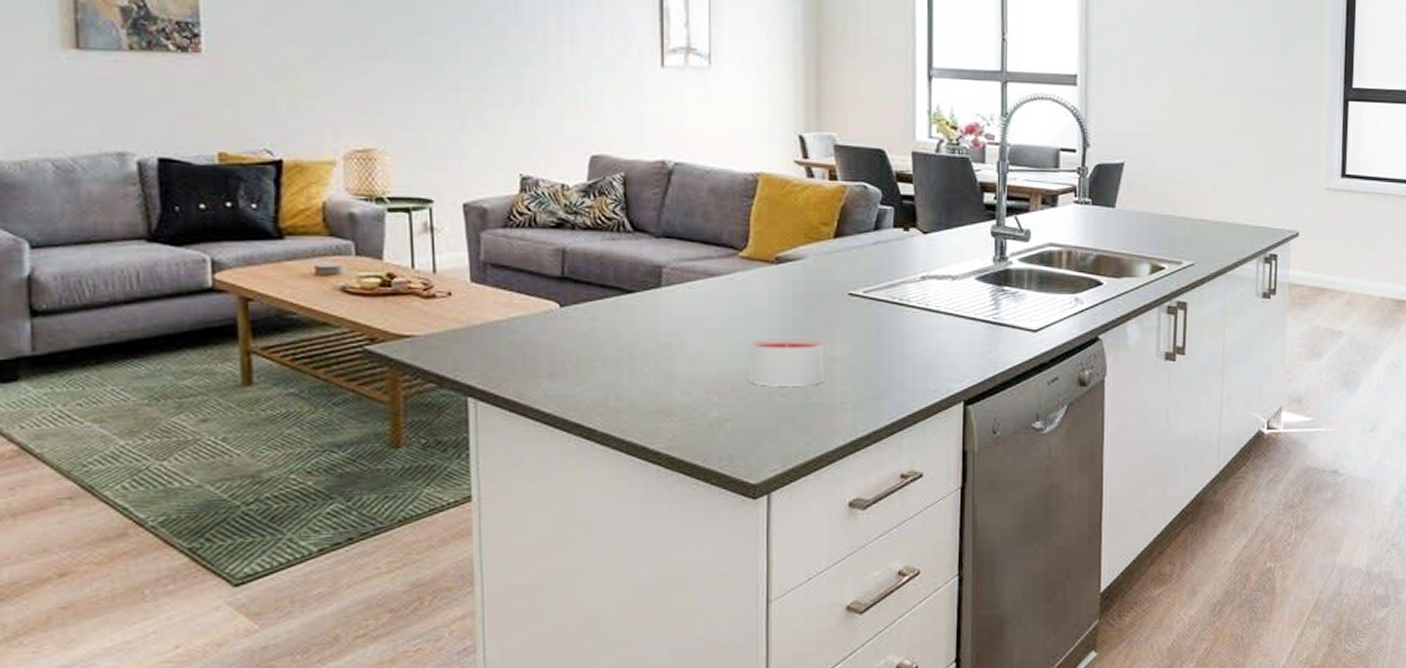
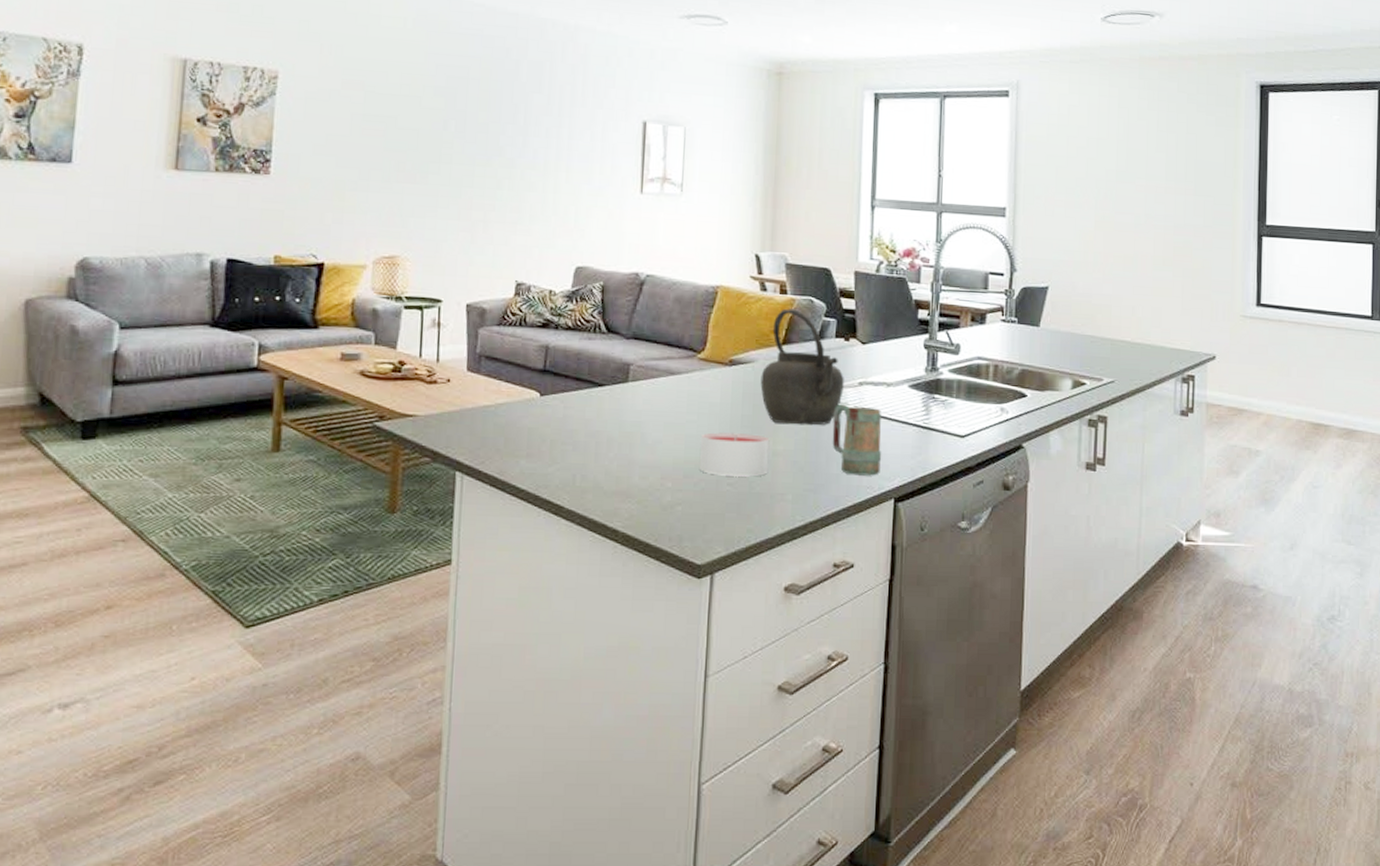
kettle: none [812,196,905,327] -> present [760,308,844,426]
mug: none [894,301,949,379] -> present [832,404,882,476]

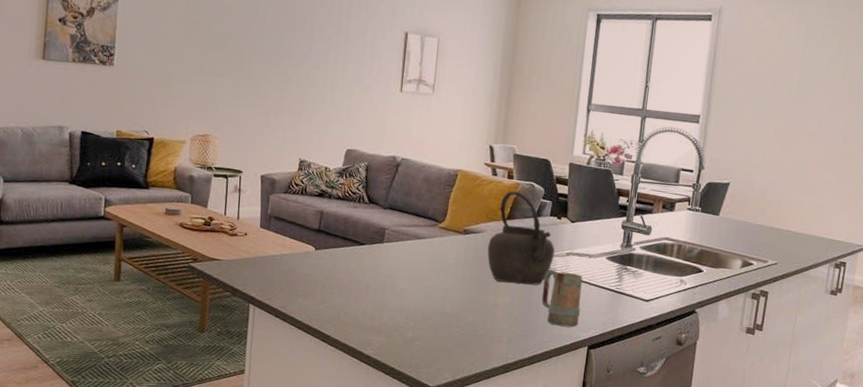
candle: present [700,432,770,477] -> none [436,286,492,322]

